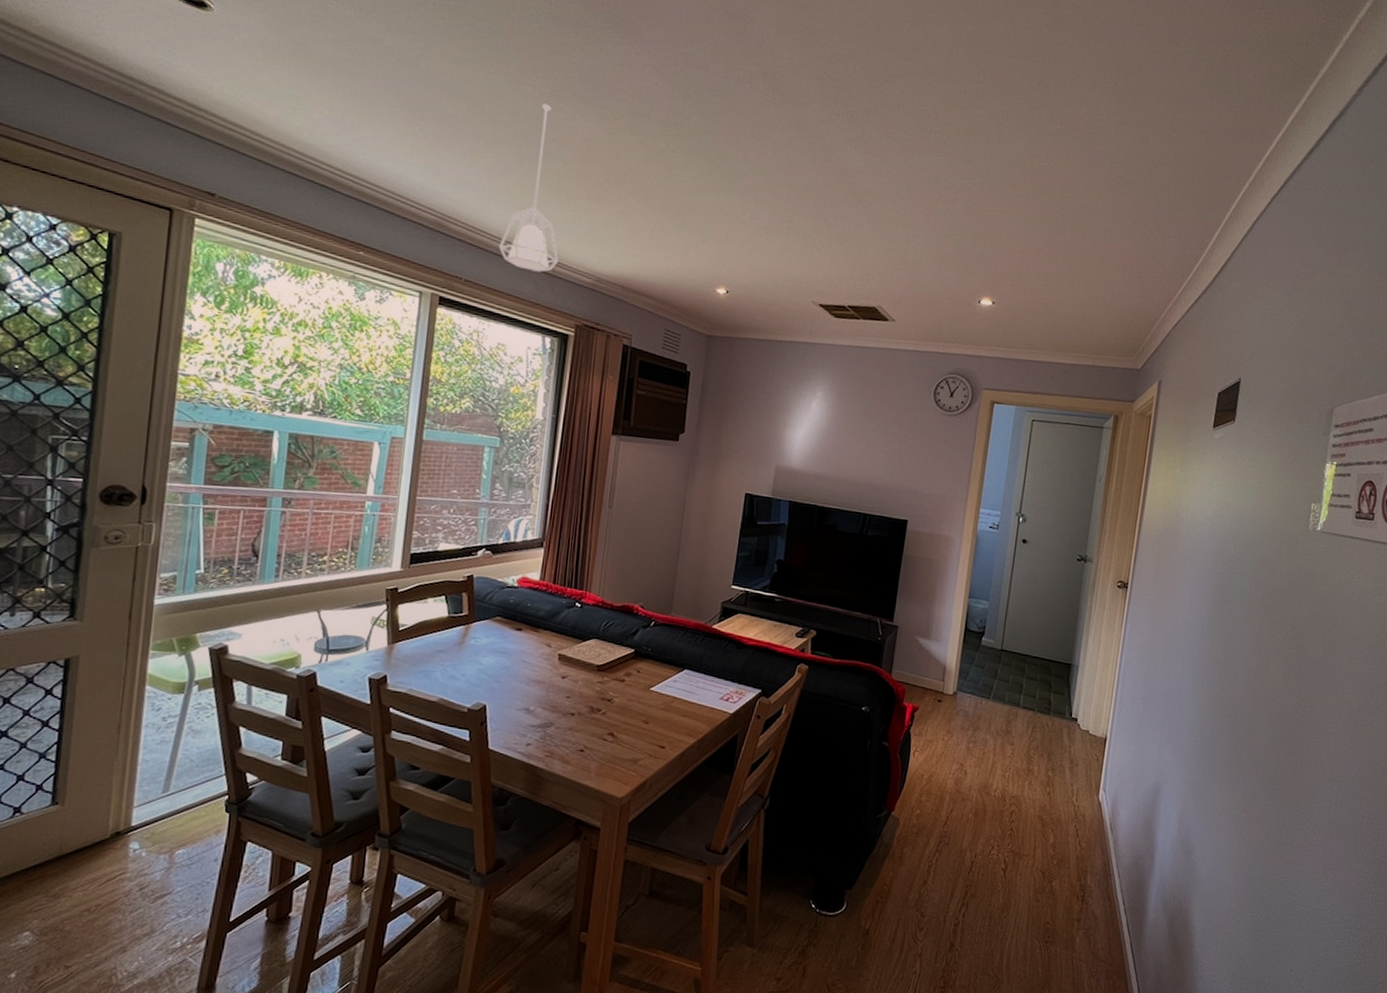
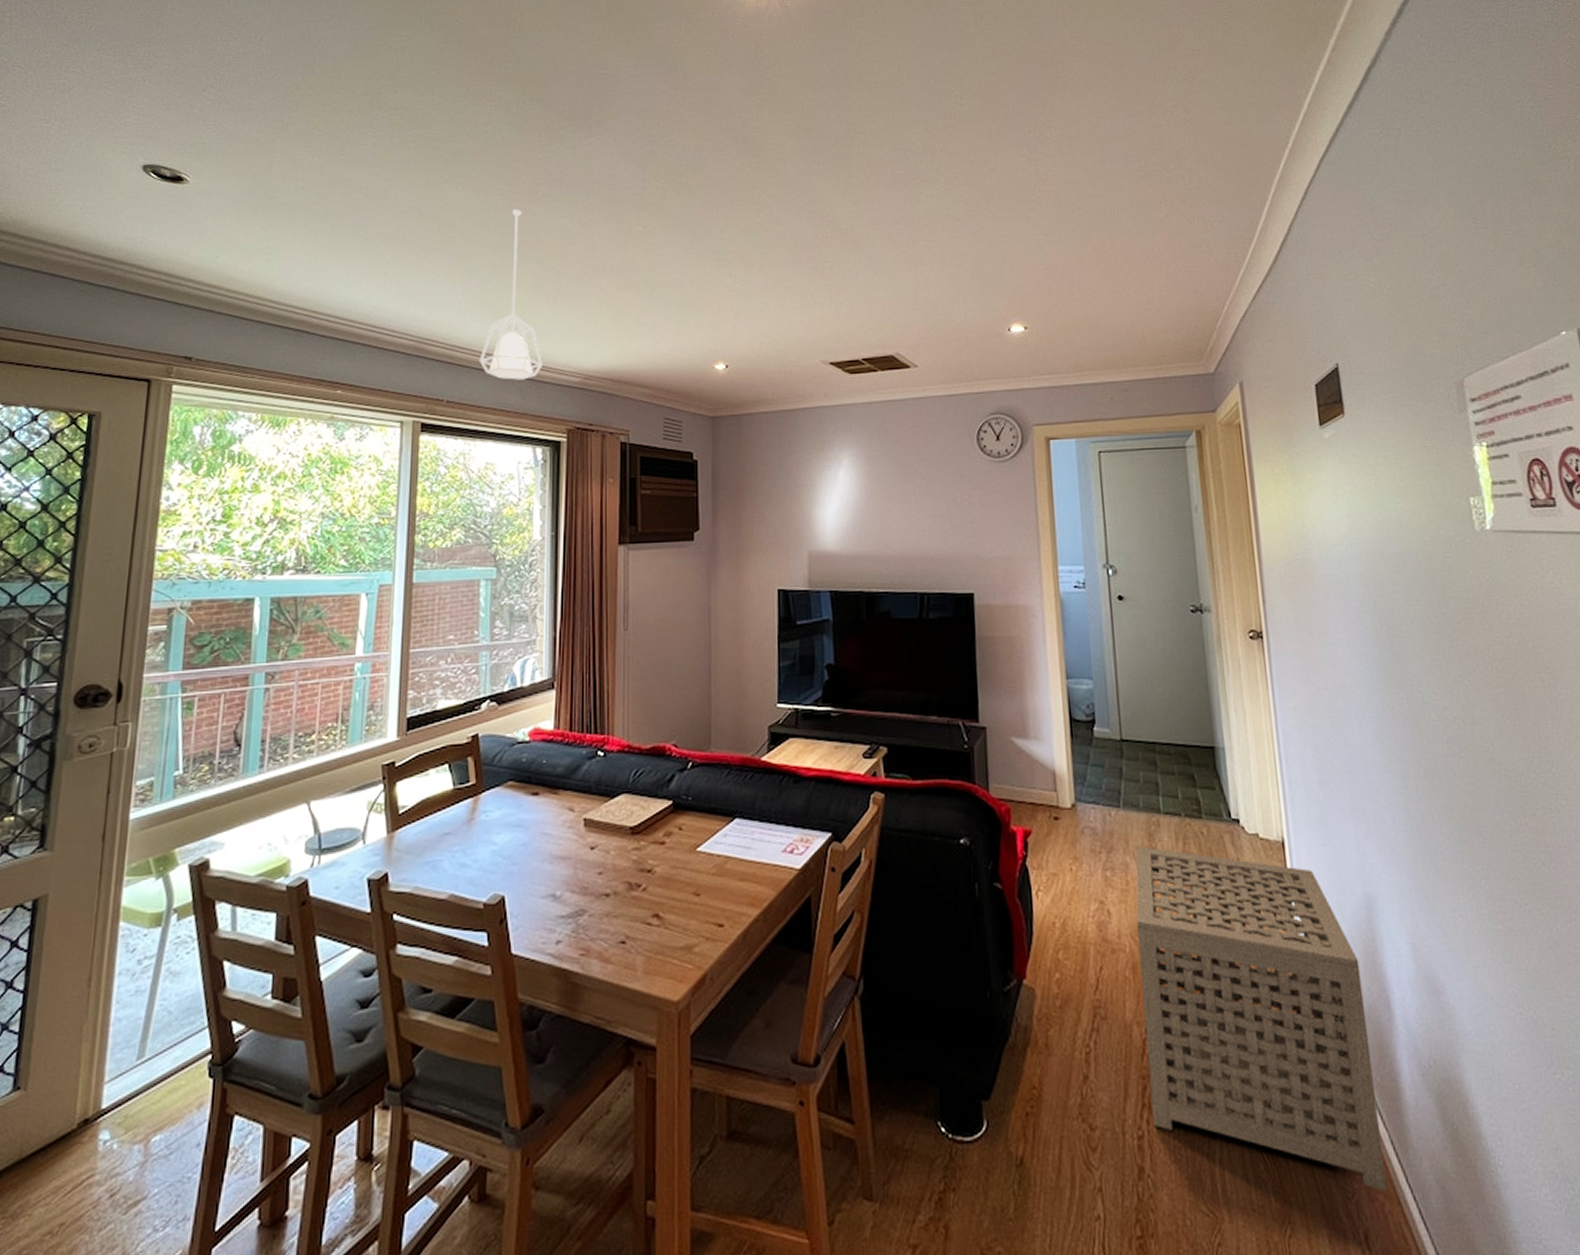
side table: none [968,729,1140,974] -> present [1135,846,1387,1191]

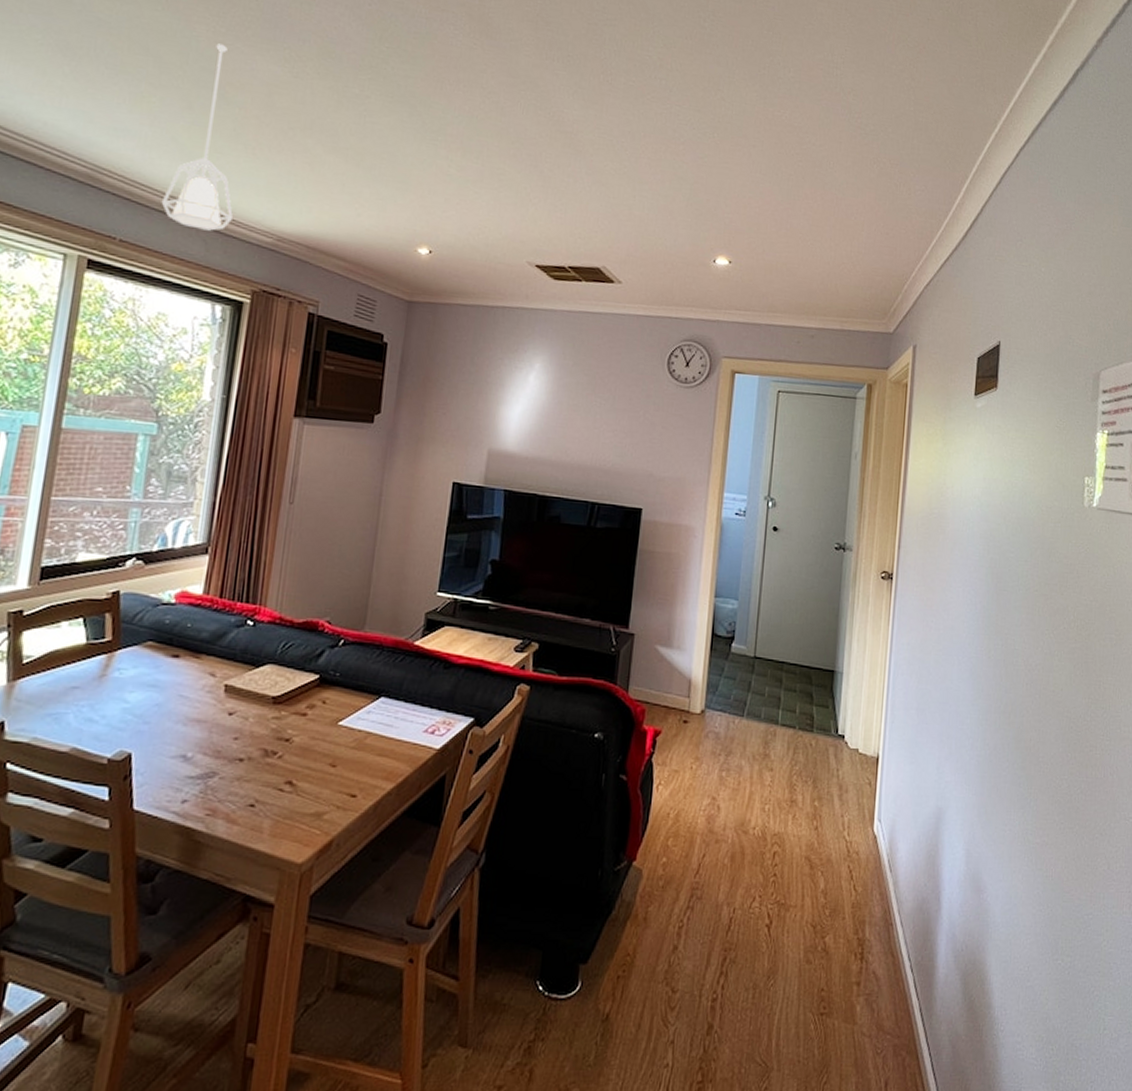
side table: present [1135,846,1387,1191] -> none [727,752,922,1048]

